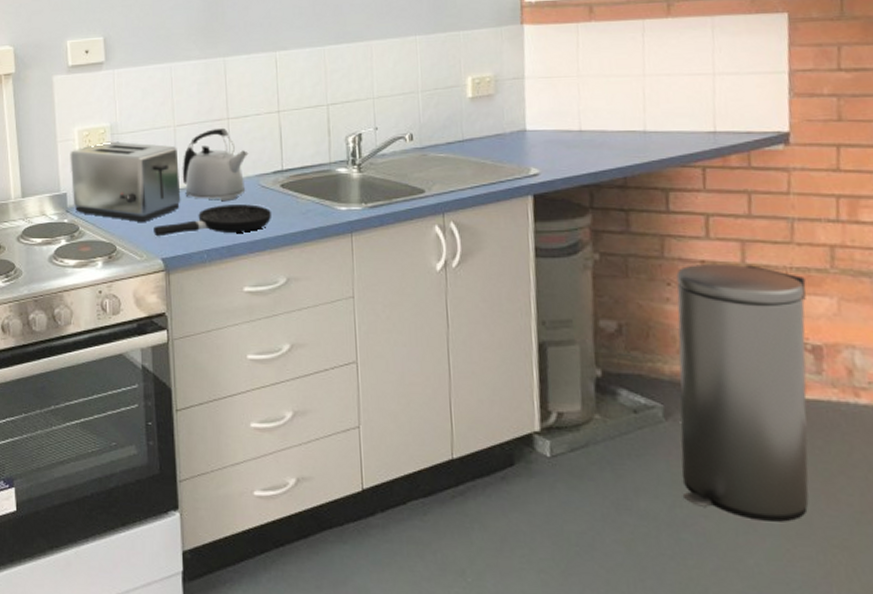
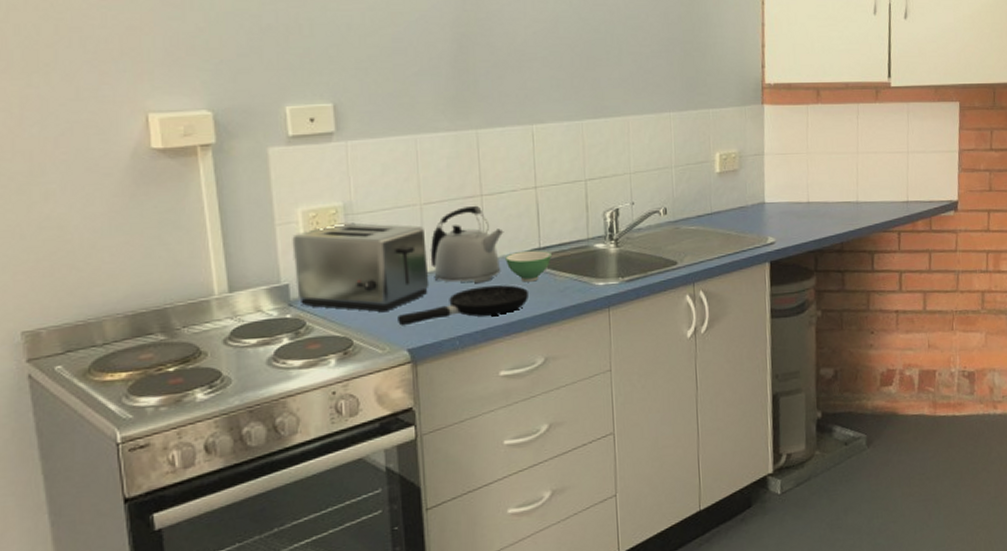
bowl: none [250,172,294,203] -> present [505,250,552,282]
pedal bin: present [676,263,809,522] -> none [878,311,966,518]

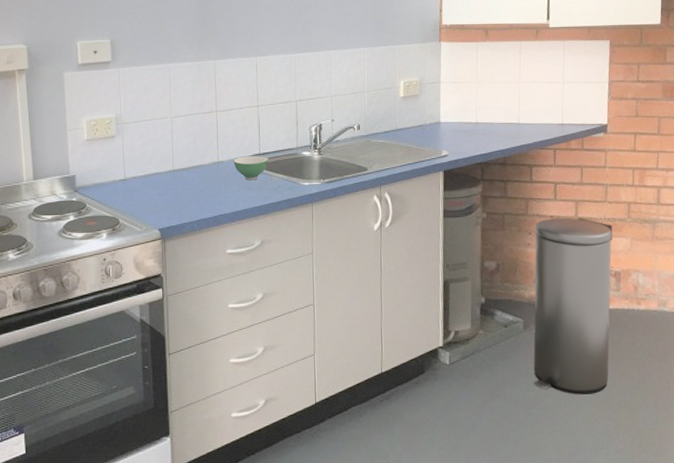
toaster: present [292,223,430,312] -> none [79,130,176,199]
frying pan: present [398,285,528,326] -> none [152,182,250,211]
kettle: present [431,205,504,284] -> none [178,119,233,180]
pedal bin: none [878,311,966,518] -> present [533,217,613,395]

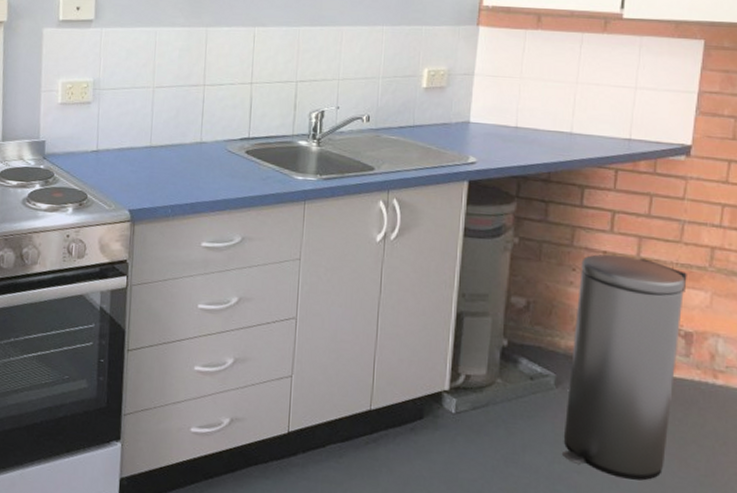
bowl: present [233,155,269,180] -> none [218,138,259,167]

